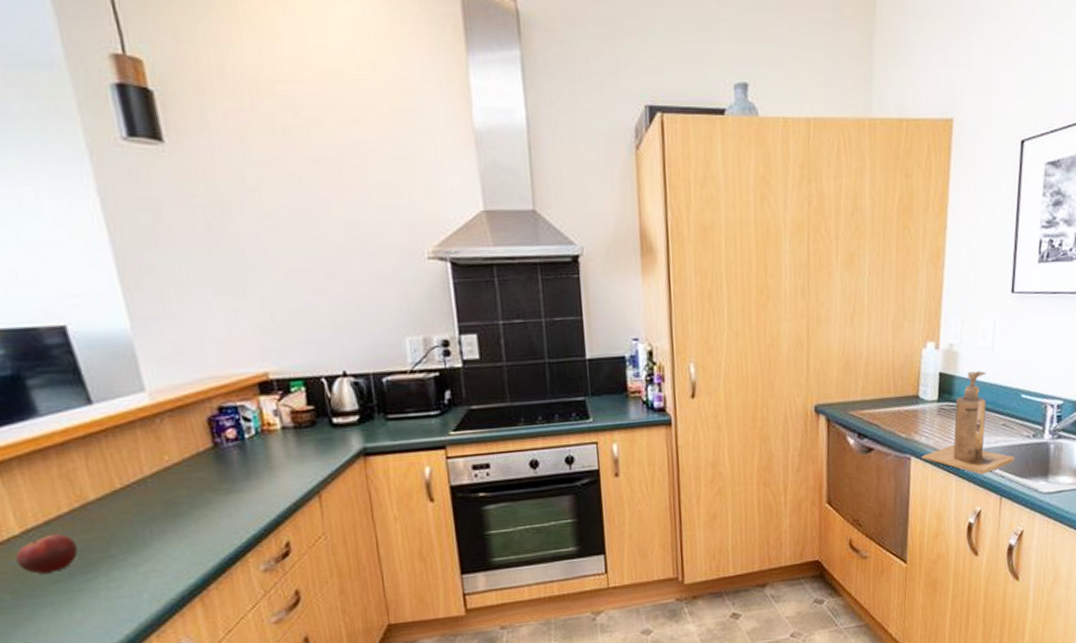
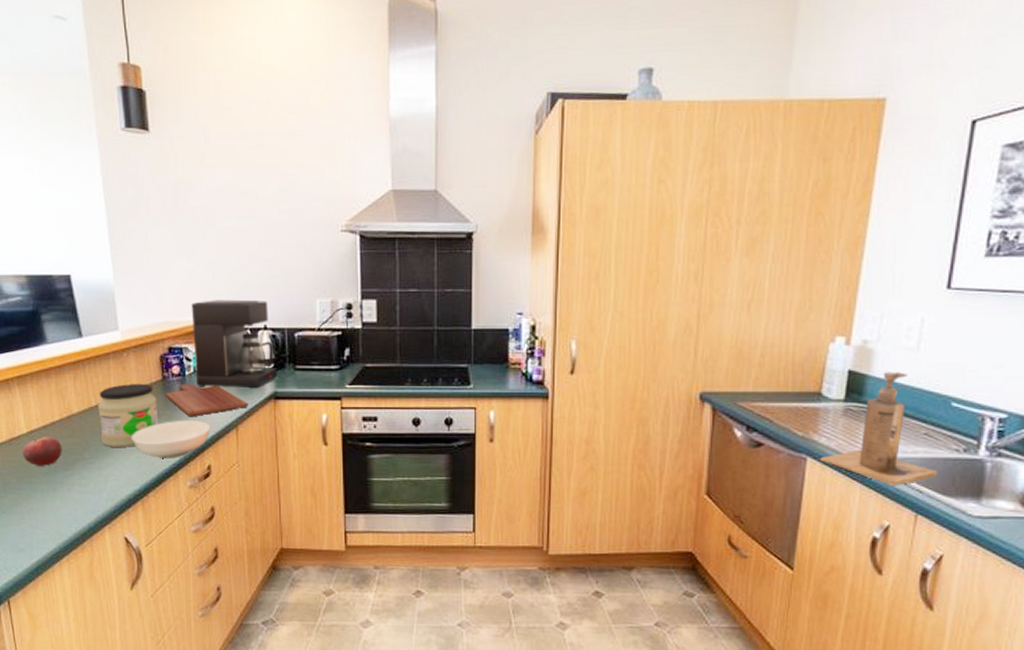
jar: none [124,454,214,537] -> present [98,383,159,447]
bowl: none [176,491,285,543] -> present [131,420,210,460]
cutting board: none [218,447,332,488] -> present [164,383,248,417]
coffee maker: none [244,342,365,450] -> present [191,299,277,388]

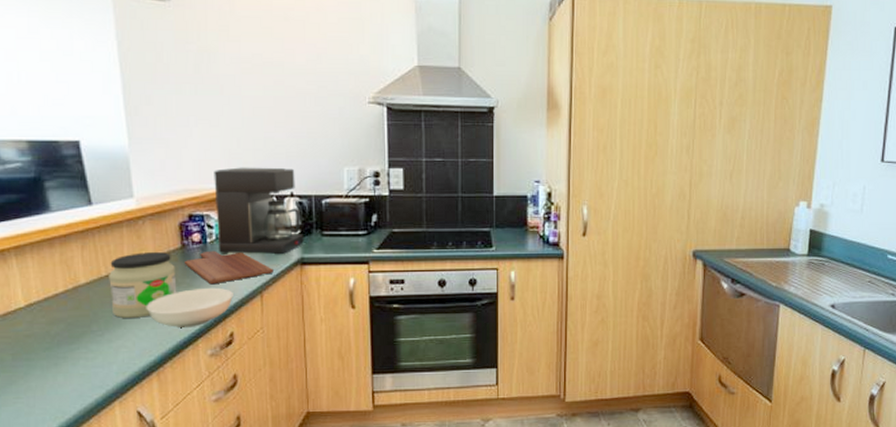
fruit: present [22,436,62,466] -> none [18,308,66,341]
soap dispenser: present [820,372,939,487] -> none [790,231,880,327]

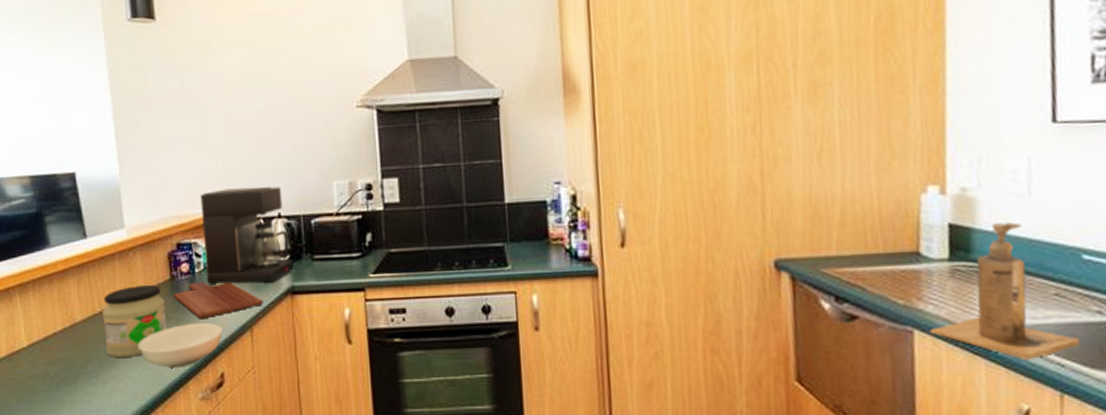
soap dispenser: none [790,231,880,327] -> present [930,222,1081,362]

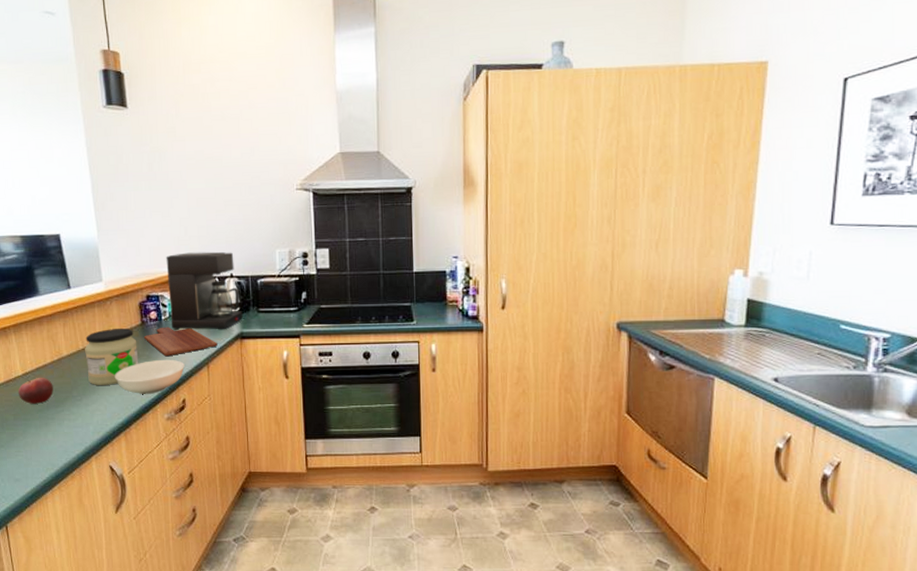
fruit: none [22,348,64,383] -> present [18,377,54,404]
soap dispenser: present [930,222,1081,362] -> none [726,299,832,402]

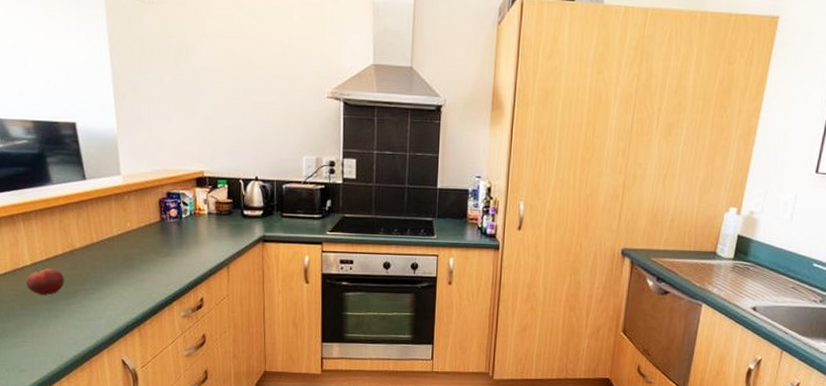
jar: present [85,327,139,385] -> none [99,223,156,280]
bowl: present [114,359,185,395] -> none [130,257,204,292]
cutting board: present [143,326,218,357] -> none [162,225,239,255]
coffee maker: present [166,251,243,330] -> none [189,152,266,231]

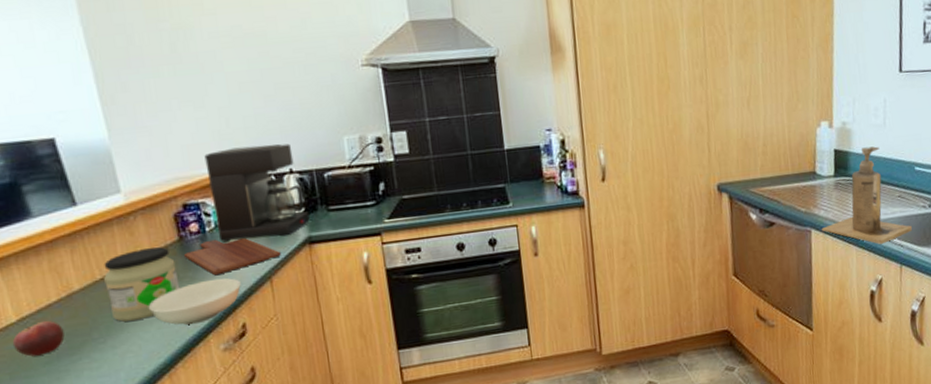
jar: none [99,223,156,280] -> present [104,247,180,322]
bowl: none [130,257,204,292] -> present [148,278,241,326]
cutting board: none [162,225,239,255] -> present [183,238,281,276]
coffee maker: none [189,152,266,231] -> present [204,143,310,241]
soap dispenser: none [712,237,800,329] -> present [822,146,913,245]

